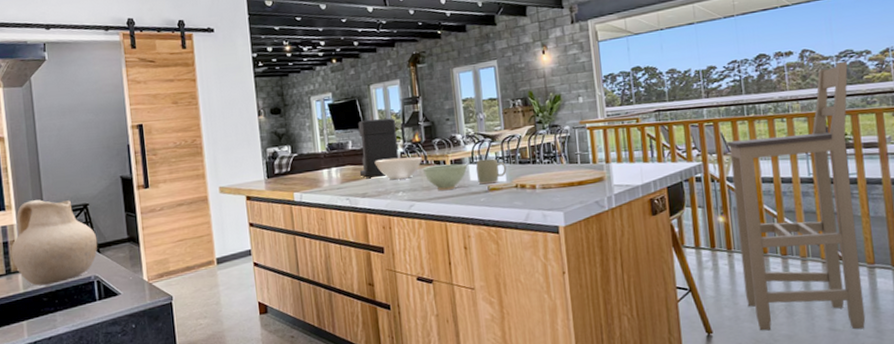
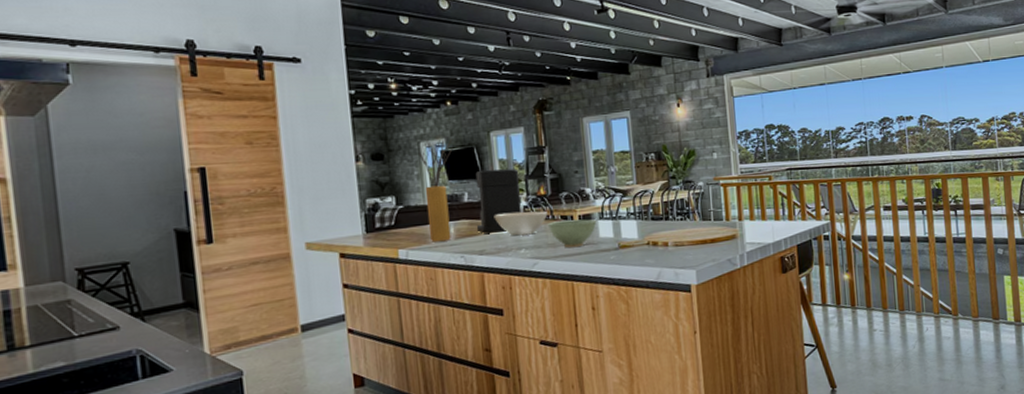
ceramic pitcher: present [11,199,98,286] -> none [15,257,142,364]
vase: none [309,92,338,186] -> present [418,138,453,242]
mug: present [475,158,507,185] -> none [605,214,639,242]
bar stool: present [726,61,866,331] -> none [852,127,970,384]

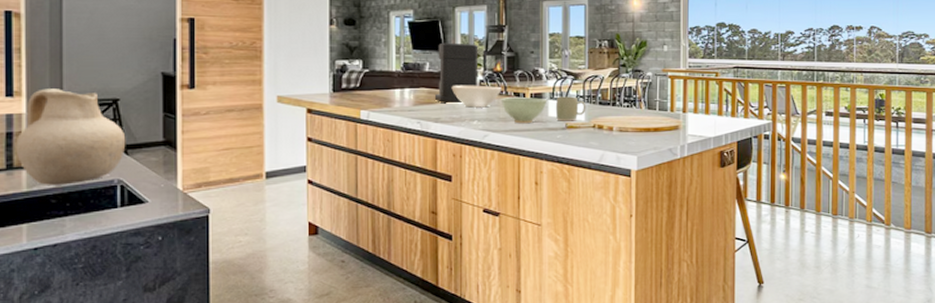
ceramic pitcher: none [15,257,142,364] -> present [15,89,126,185]
vase: present [418,138,453,242] -> none [387,10,420,106]
mug: none [605,214,639,242] -> present [555,96,586,121]

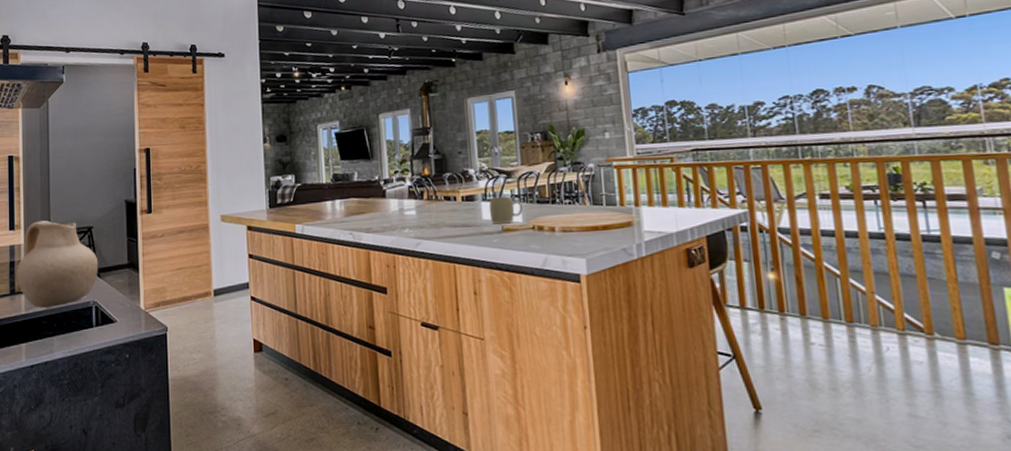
coffee maker: present [434,42,479,104] -> none [364,149,406,213]
bowl: present [451,85,502,108] -> none [380,191,431,216]
bowl: present [500,98,548,124] -> none [431,200,480,230]

